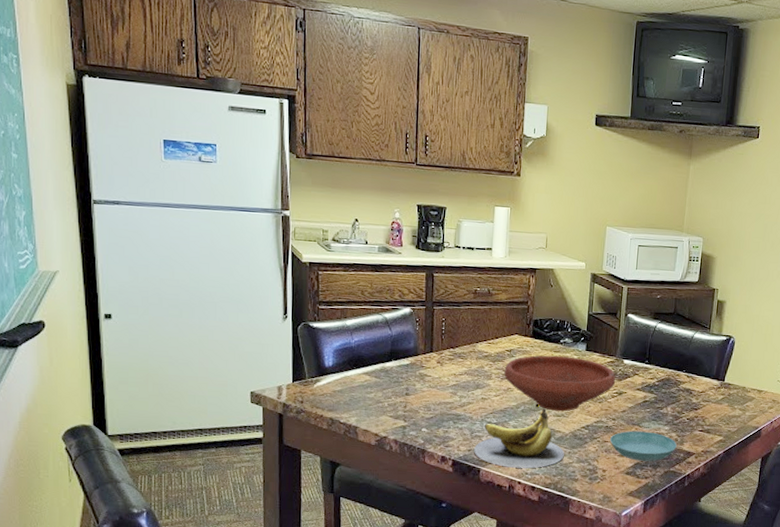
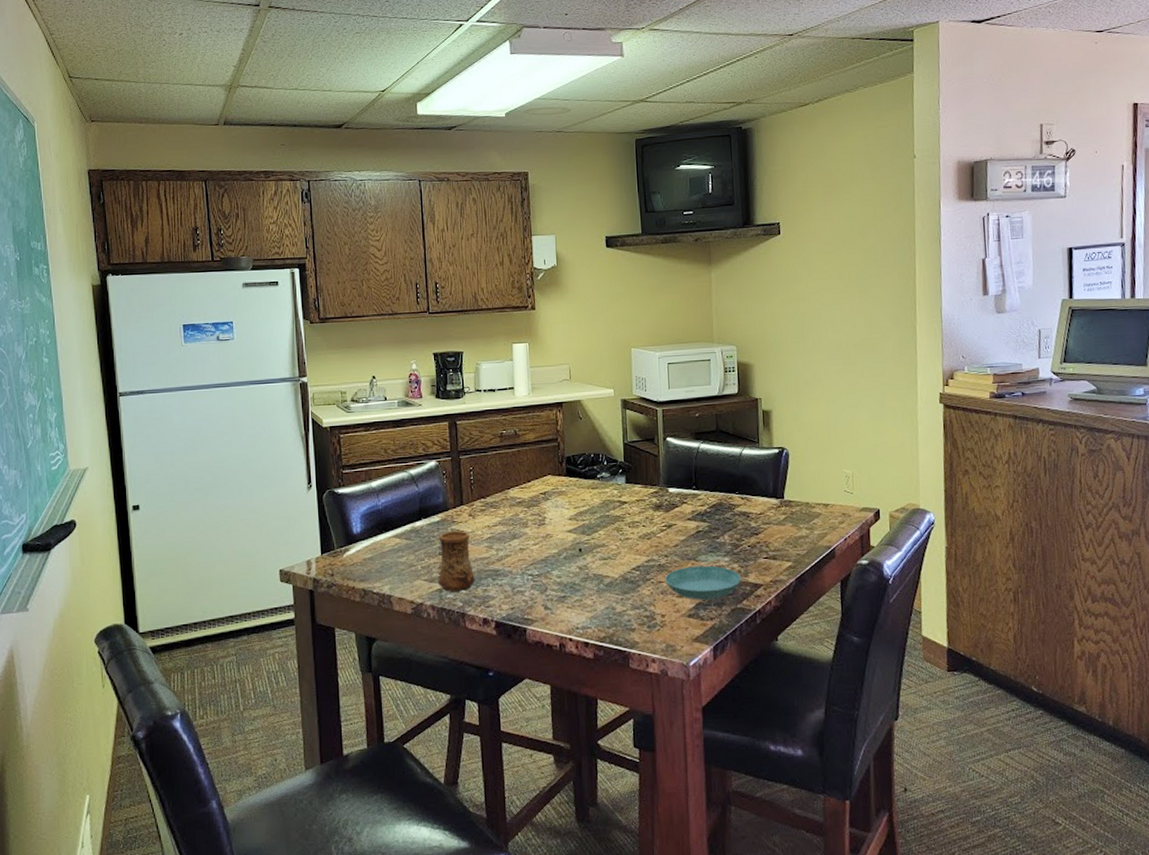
cup: none [402,375,438,430] -> present [438,531,475,592]
banana: present [474,408,564,469] -> none [517,552,616,623]
bowl: present [504,355,616,412] -> none [540,492,663,554]

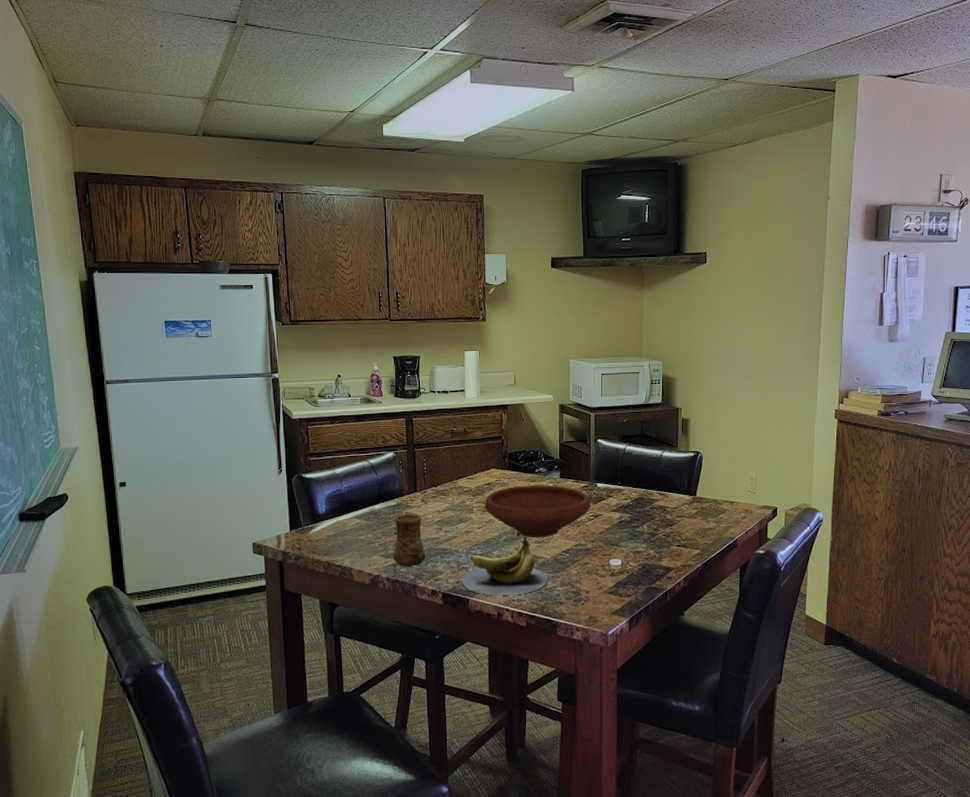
banana: none [517,552,616,623] -> present [462,536,548,596]
bowl: none [540,492,663,554] -> present [485,485,591,538]
saucer: present [664,565,741,600] -> none [590,551,656,580]

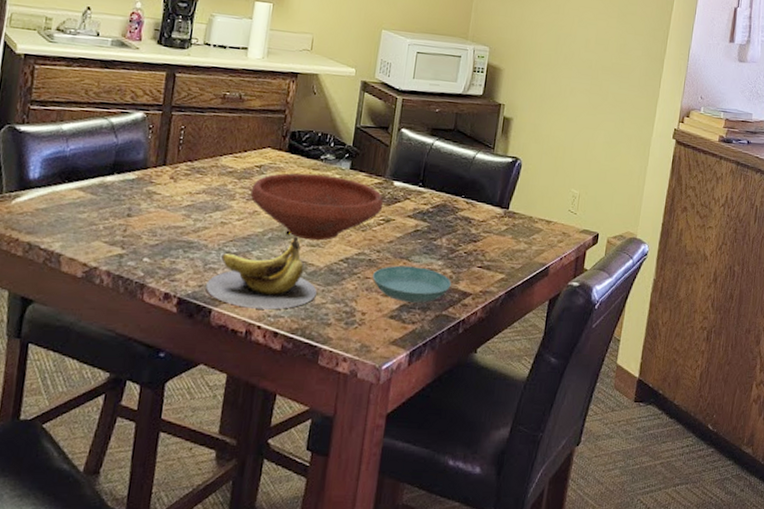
cup: present [393,514,426,566] -> none [119,192,167,260]
saucer: none [590,551,656,580] -> present [372,265,451,303]

